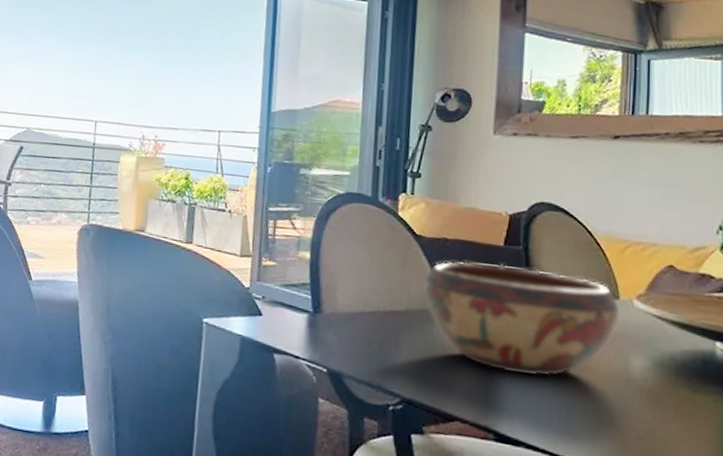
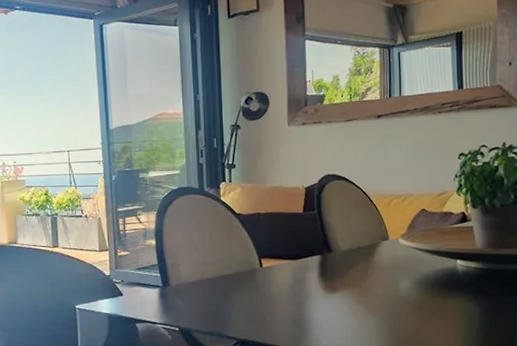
decorative bowl: present [422,261,620,377] -> none [245,227,390,307]

